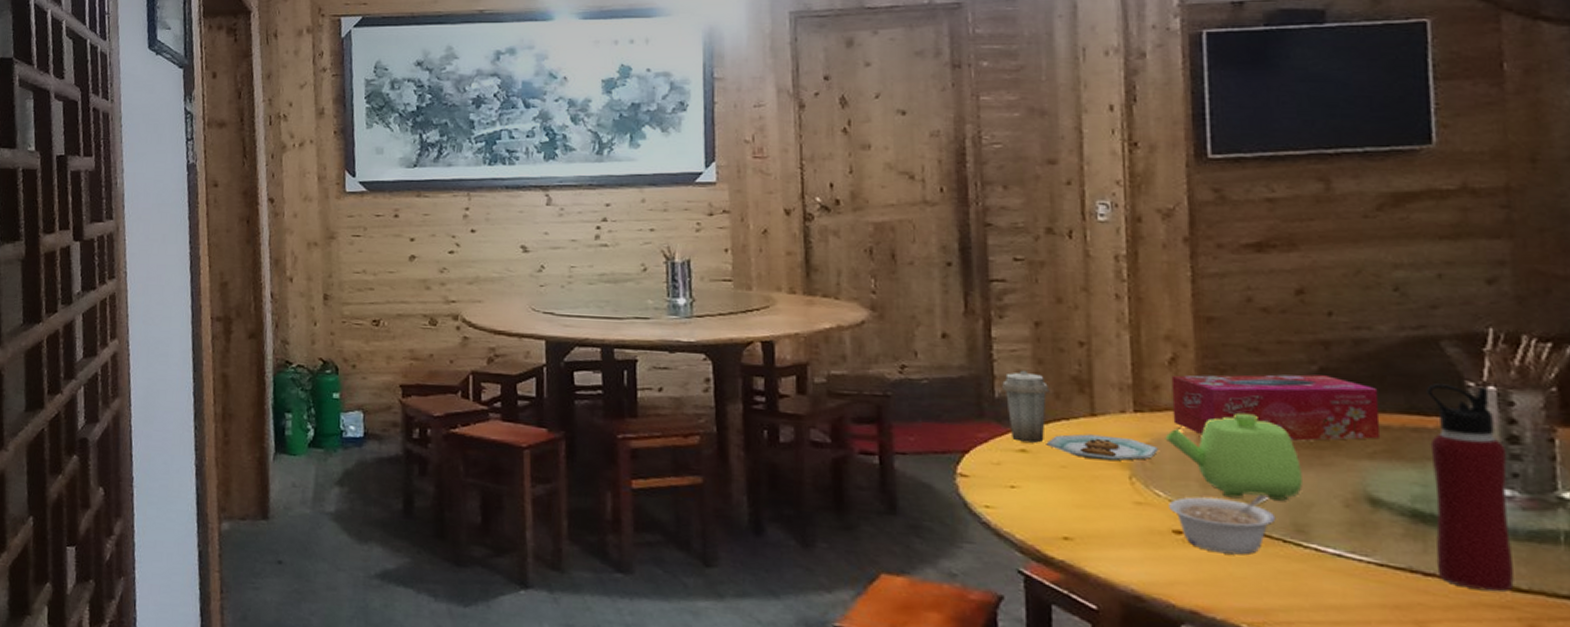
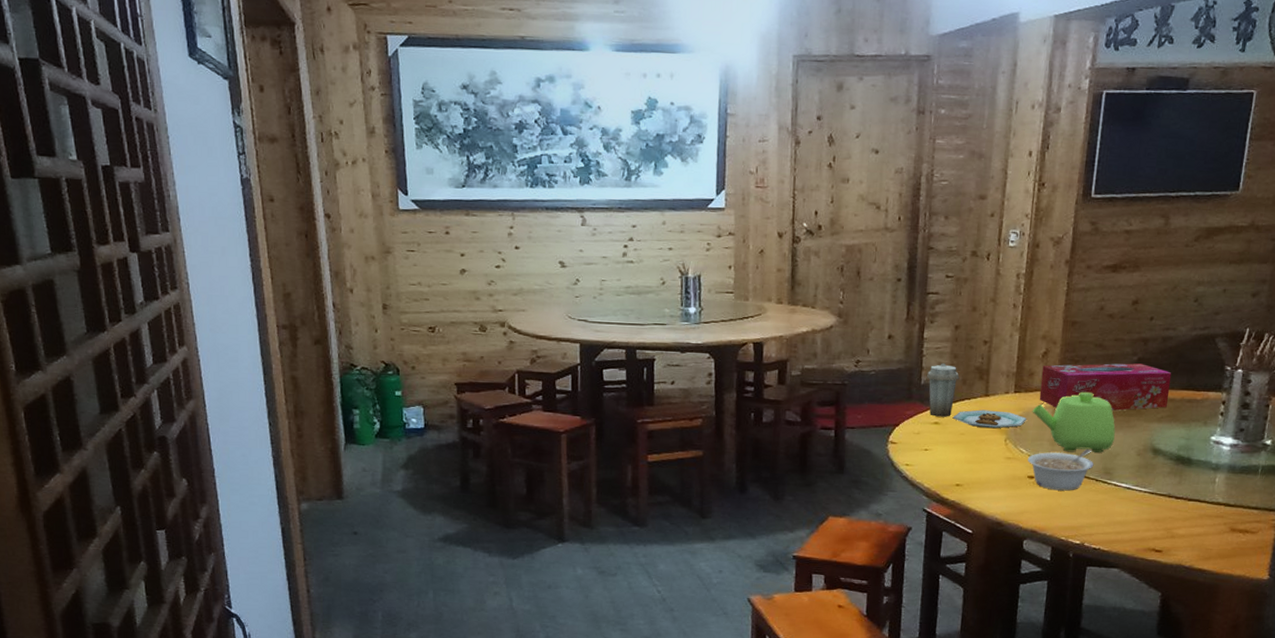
water bottle: present [1426,383,1514,591] -> none [1184,368,1240,506]

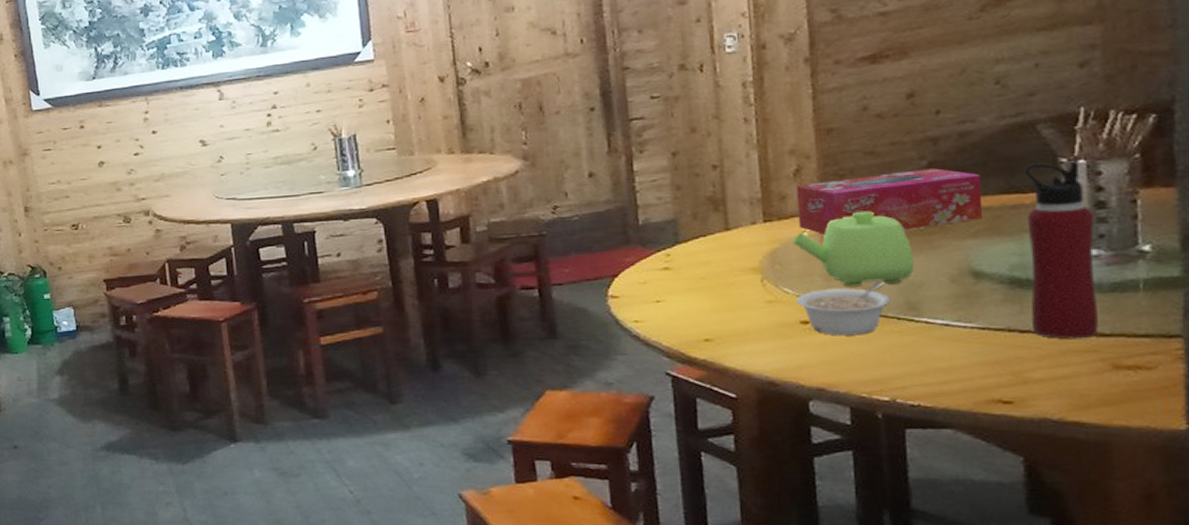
plate: present [926,363,1027,429] -> none [644,197,786,269]
water bottle: none [1184,368,1240,506] -> present [1024,161,1099,339]

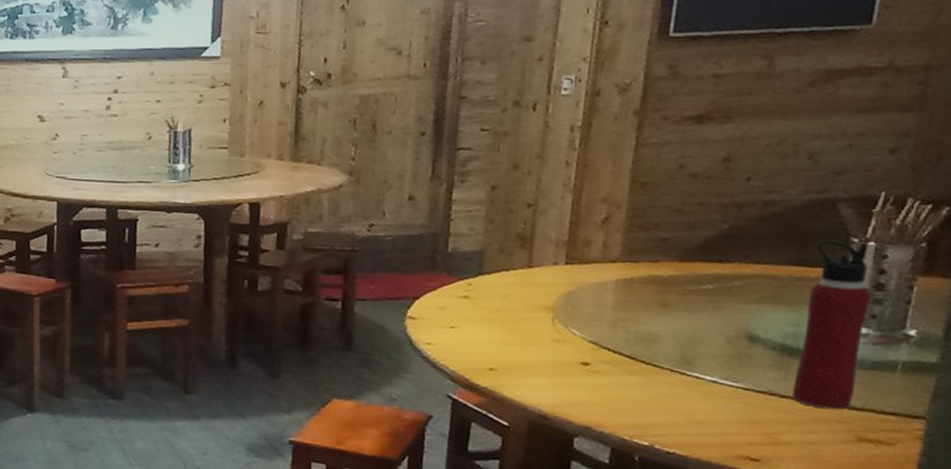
teapot: present [791,211,914,287] -> none [587,265,698,338]
tissue box: present [796,168,983,234] -> none [597,232,776,288]
legume: present [797,280,891,336] -> none [581,332,669,382]

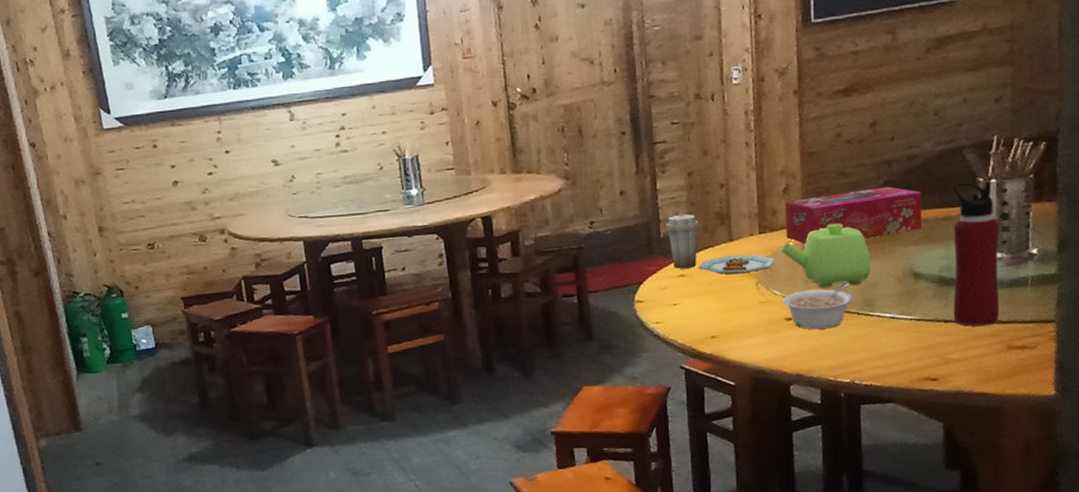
plate: none [454,228,581,306] -> present [665,213,776,275]
legume: none [581,332,669,382] -> present [783,282,853,330]
teapot: none [587,265,698,338] -> present [780,224,871,288]
tissue box: none [597,232,776,288] -> present [785,186,922,244]

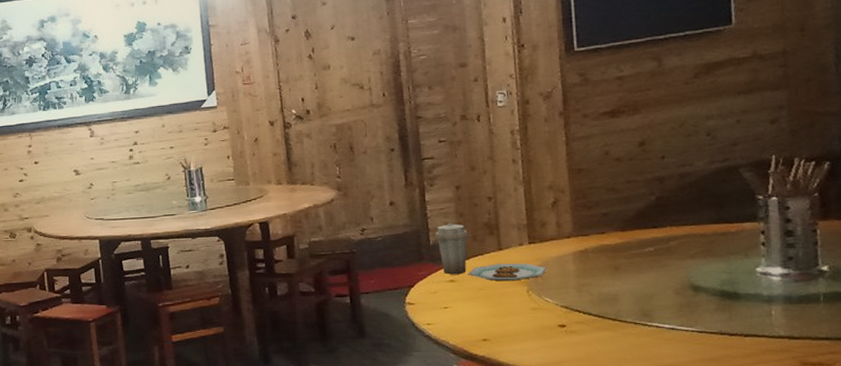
teapot: present [780,224,871,288] -> none [551,236,647,298]
legume: present [783,282,853,330] -> none [555,292,629,337]
tissue box: present [785,186,922,244] -> none [554,202,700,254]
water bottle: present [952,180,1000,326] -> none [730,198,790,341]

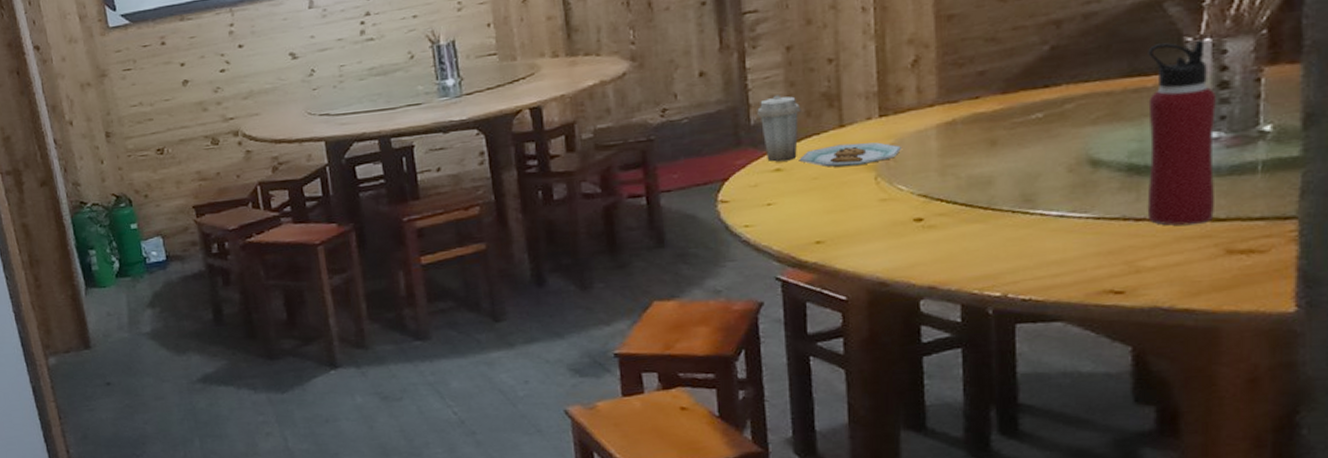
water bottle: none [730,198,790,341] -> present [1147,39,1216,226]

